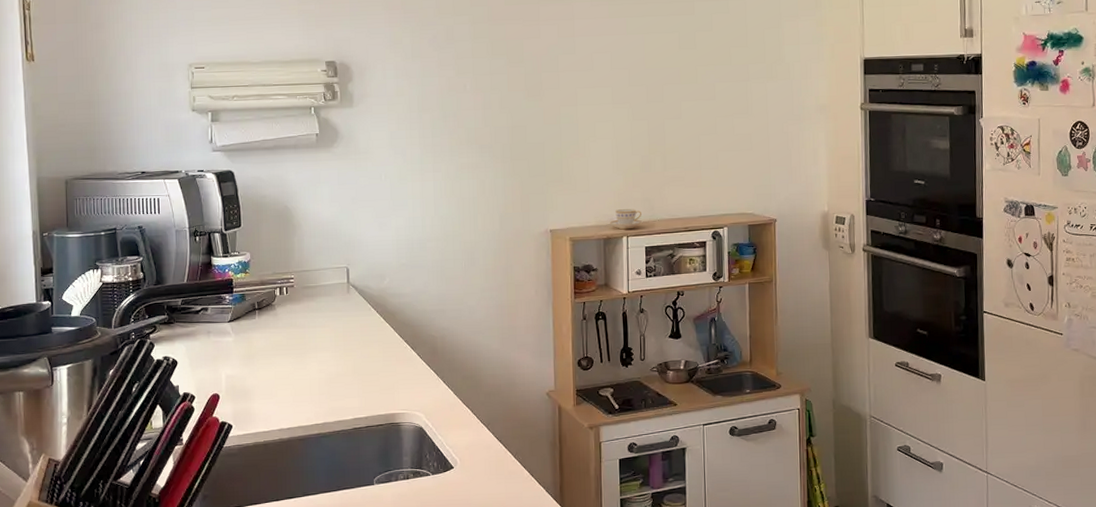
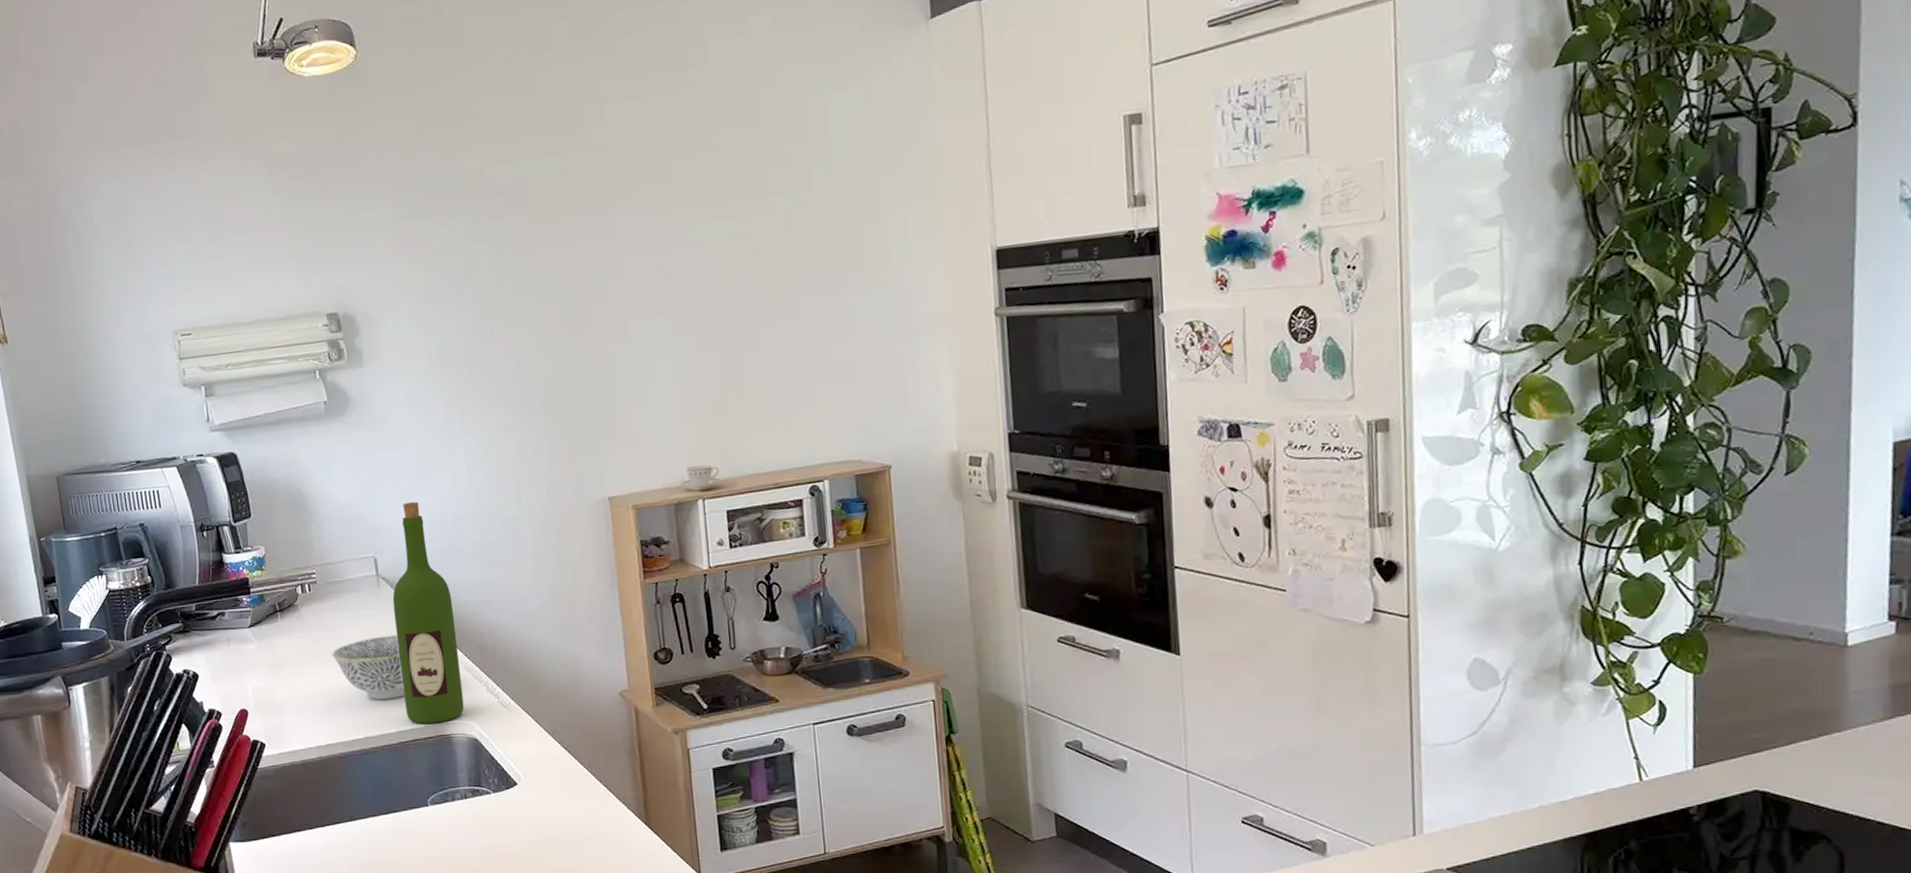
bowl: none [301,334,363,391] -> present [331,634,405,700]
wine bottle: none [359,222,414,413] -> present [392,501,465,724]

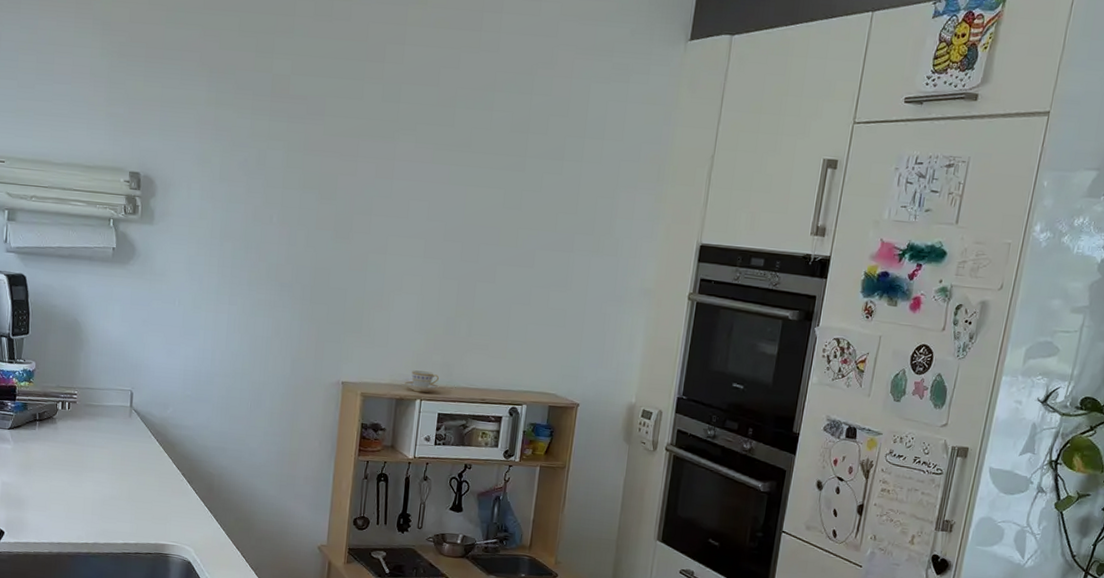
bowl: present [331,634,405,700] -> none [78,459,139,515]
wine bottle: present [392,501,465,724] -> none [134,350,192,543]

